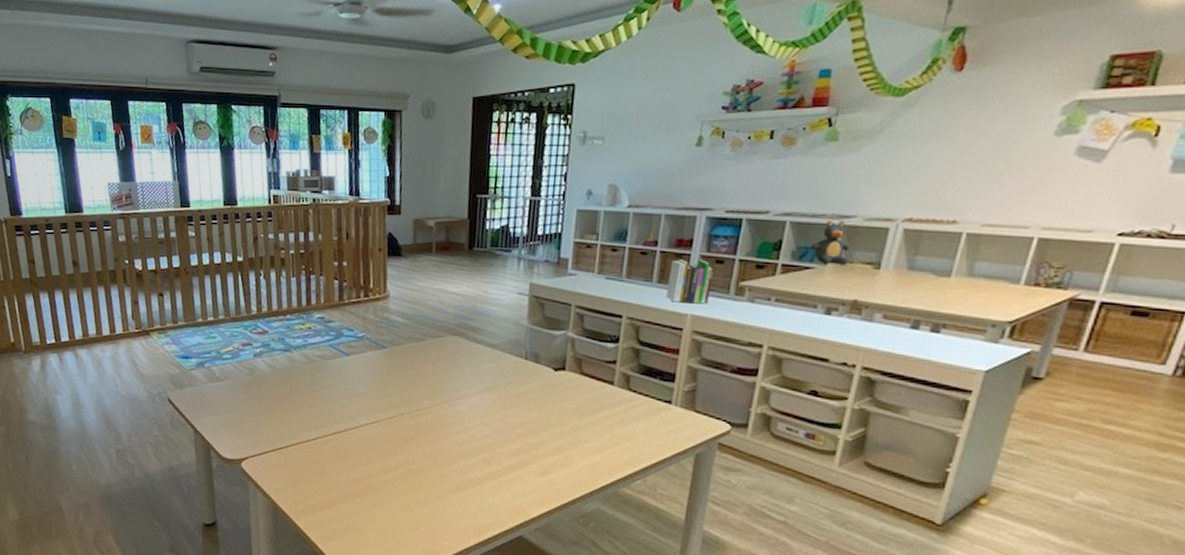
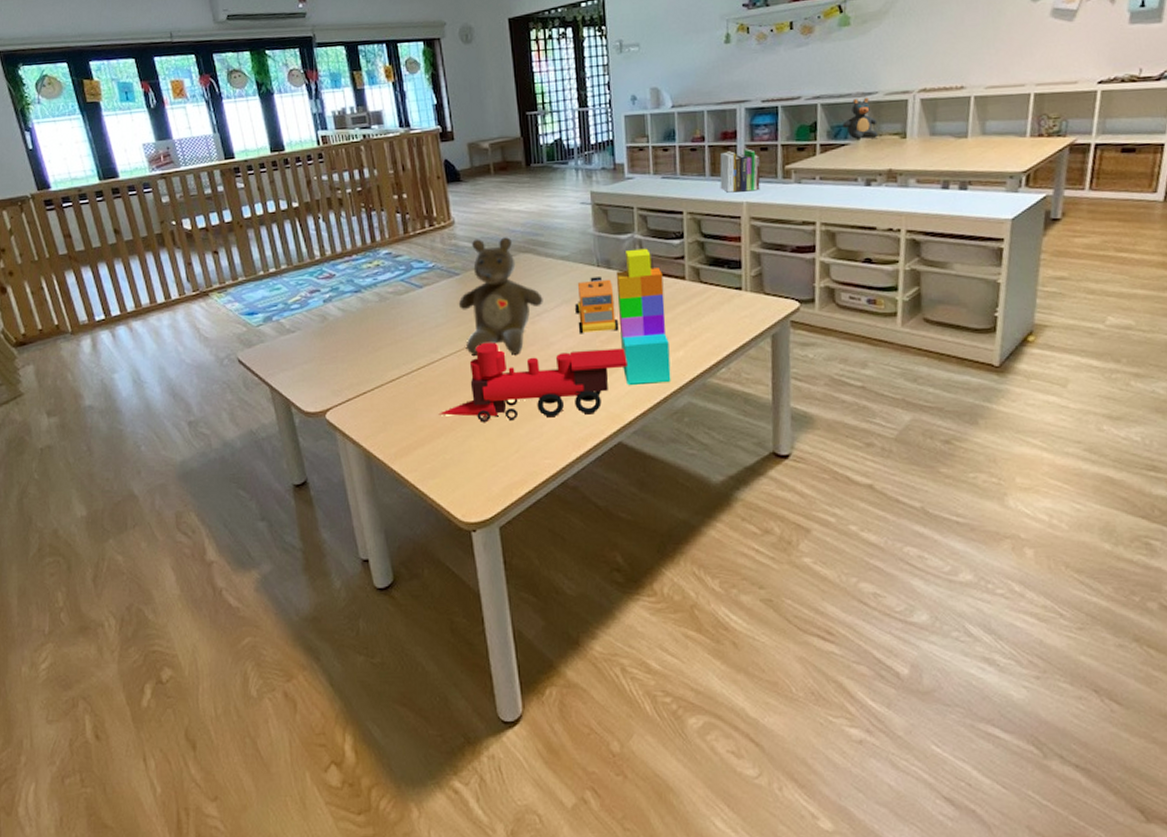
toy train: none [347,417,542,504] -> present [439,342,629,422]
teddy bear: none [381,315,466,433] -> present [458,237,543,356]
toy truck: none [496,369,538,426] -> present [575,277,619,334]
toy blocks: none [535,346,591,485] -> present [615,248,671,385]

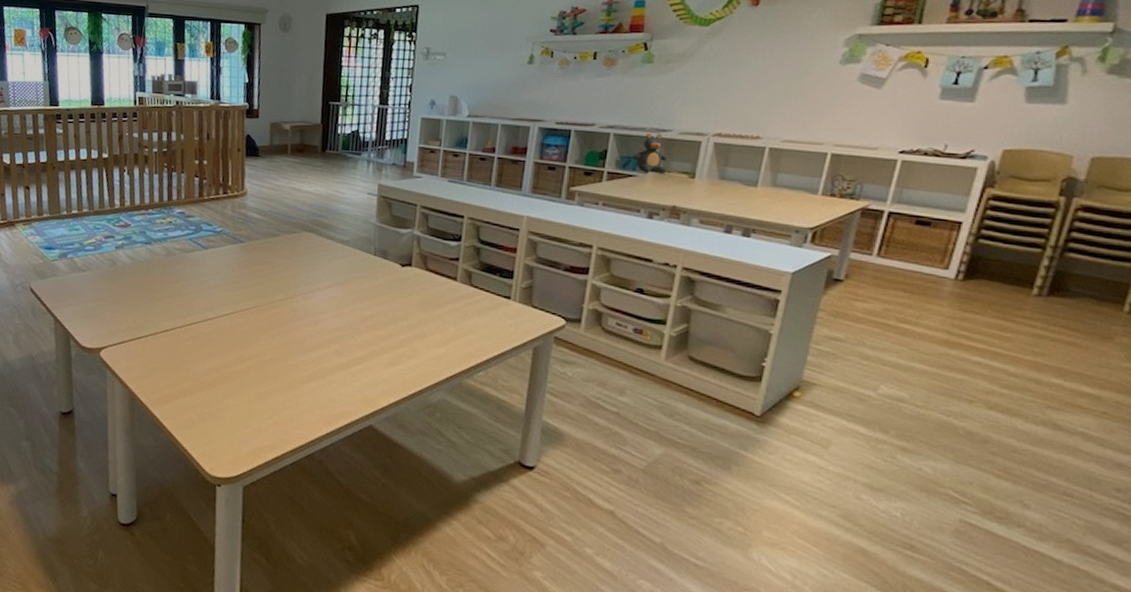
toy train: present [439,342,629,422] -> none [203,309,390,394]
teddy bear: present [458,237,543,356] -> none [238,212,318,325]
toy truck: present [575,277,619,334] -> none [347,264,387,319]
toy blocks: present [615,248,671,385] -> none [384,244,436,376]
books: present [719,148,761,193] -> none [503,165,547,207]

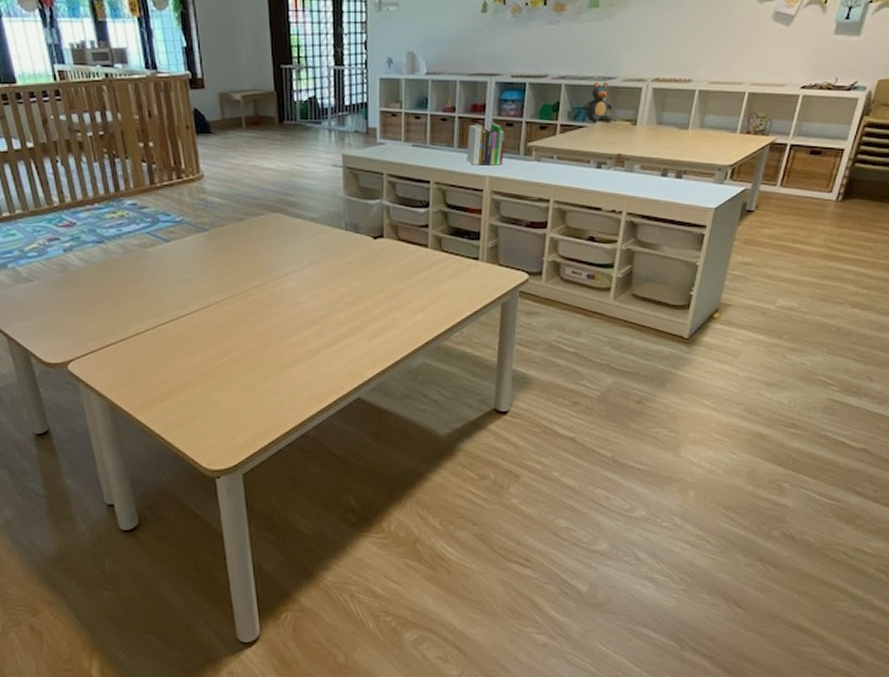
books: none [503,165,547,207] -> present [466,123,506,165]

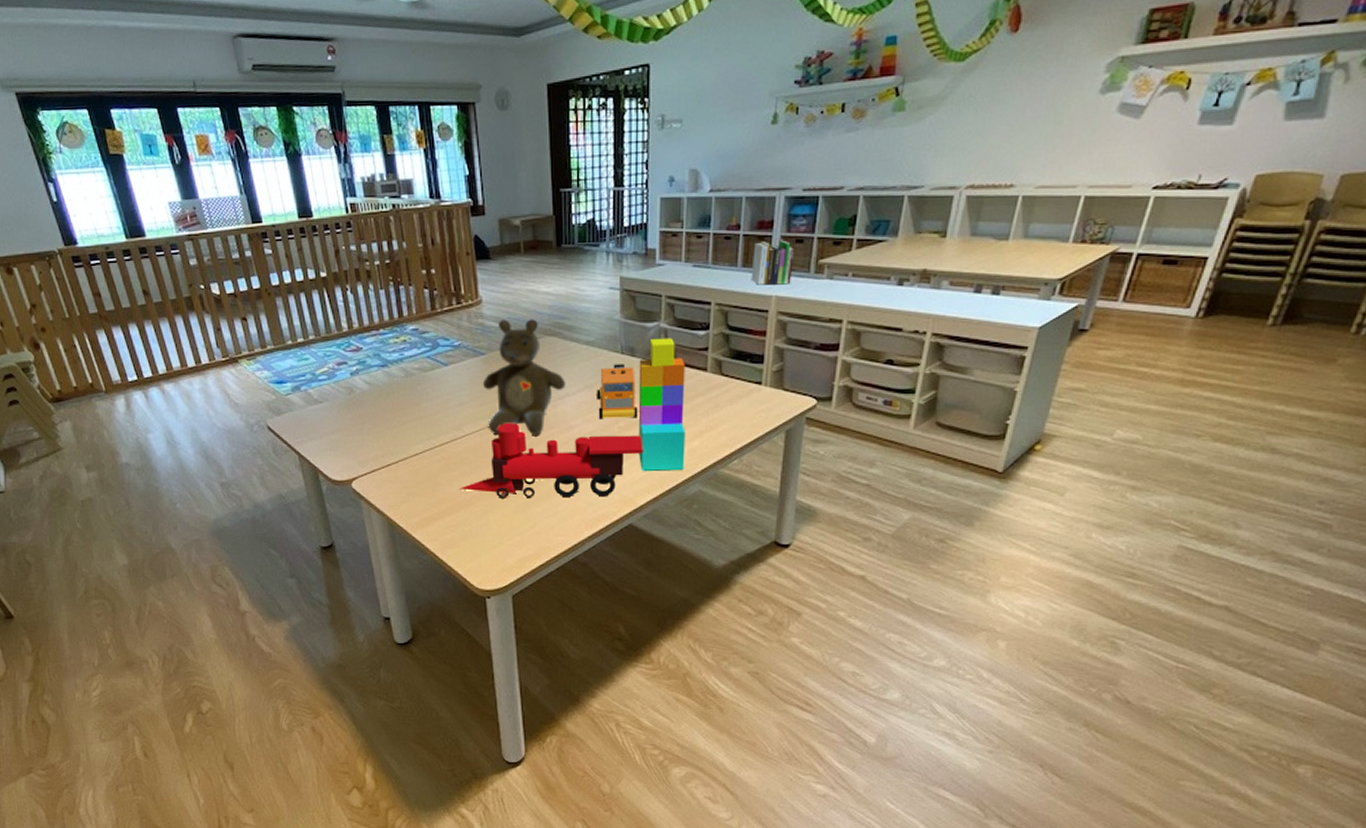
toy train: none [185,299,371,376] -> present [459,422,645,499]
teddy bear: none [206,195,292,312] -> present [482,319,566,435]
toy truck: none [323,240,363,295] -> present [597,364,638,420]
toy blocks: none [363,215,409,345] -> present [638,338,685,471]
stuffed animal: present [582,81,613,124] -> none [883,191,919,237]

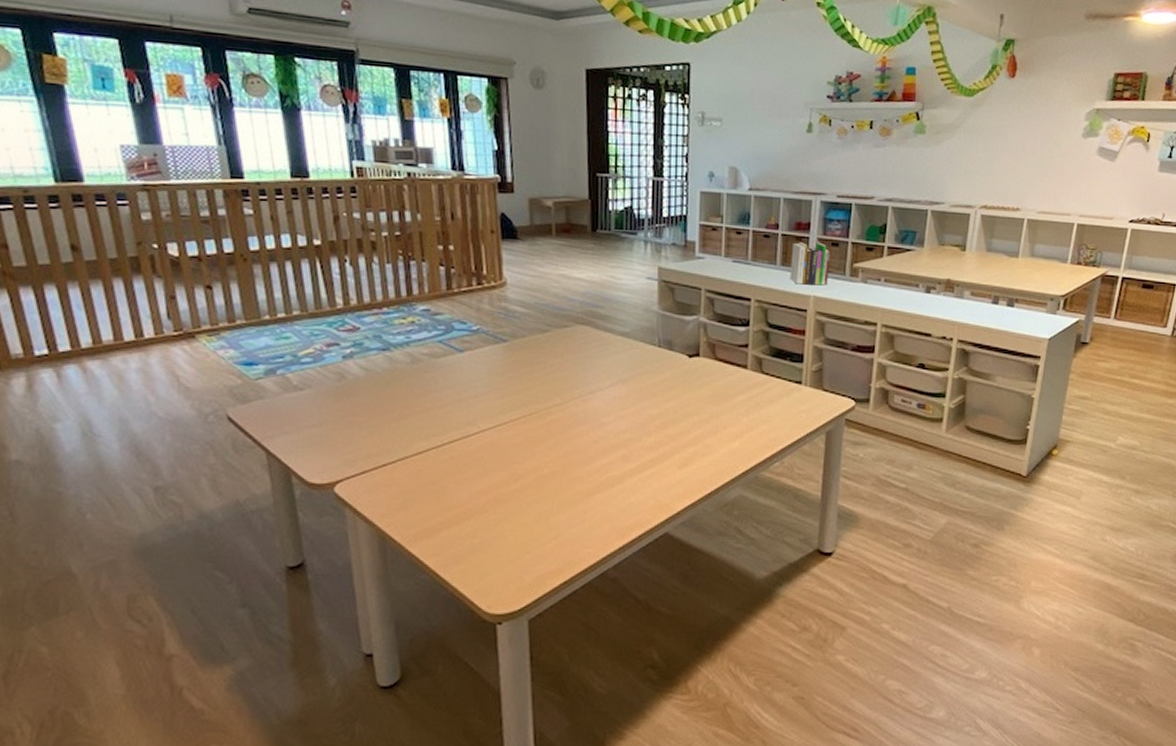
toy train: present [459,422,645,499] -> none [470,418,682,505]
teddy bear: present [482,319,566,435] -> none [503,304,598,433]
toy truck: present [597,364,638,420] -> none [632,357,676,417]
toy blocks: present [638,338,685,471] -> none [676,332,725,474]

